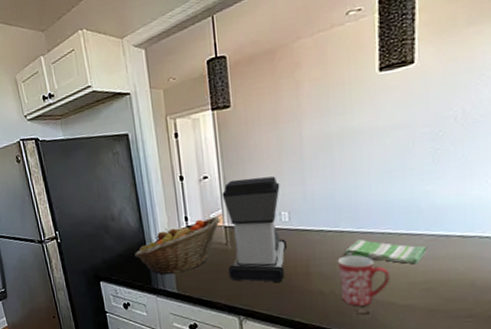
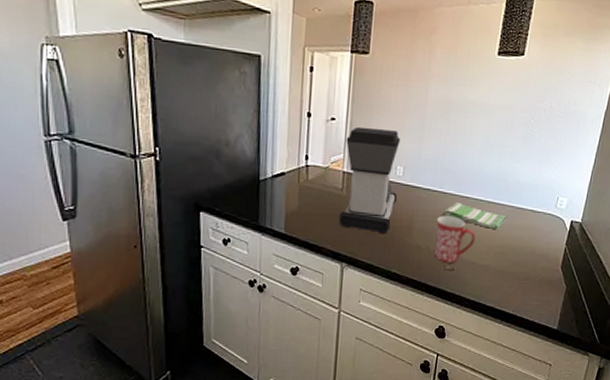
fruit basket: present [135,216,220,276] -> none [245,160,340,213]

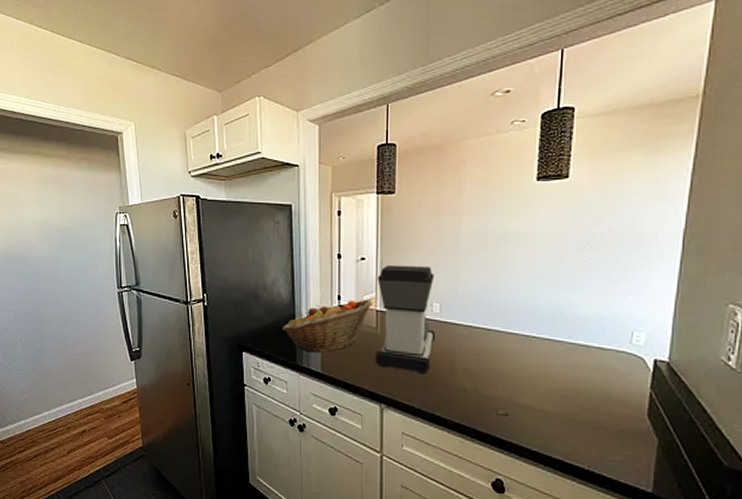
fruit basket: none [245,160,340,213] -> present [282,299,372,353]
mug: present [435,215,476,263] -> none [482,354,531,407]
dish towel: present [444,202,507,230] -> none [490,340,568,371]

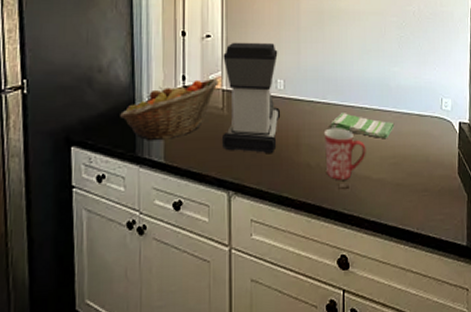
mug: none [482,354,531,407] -> present [323,128,366,180]
dish towel: none [490,340,568,371] -> present [330,113,395,139]

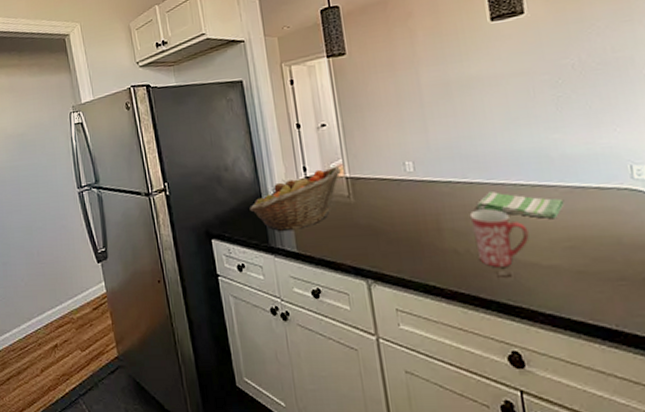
coffee maker: present [222,42,281,154] -> none [341,124,415,241]

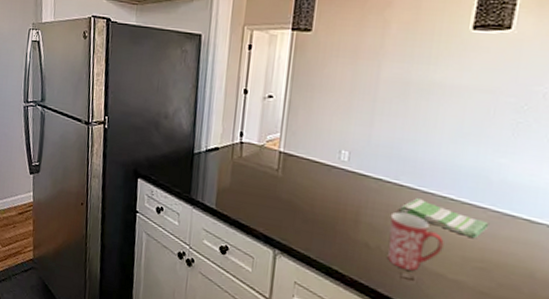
fruit basket: present [250,166,341,232] -> none [180,137,276,189]

